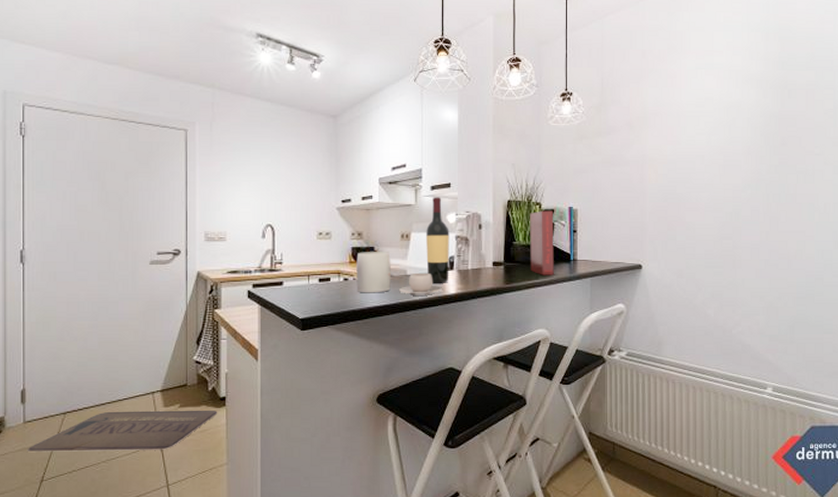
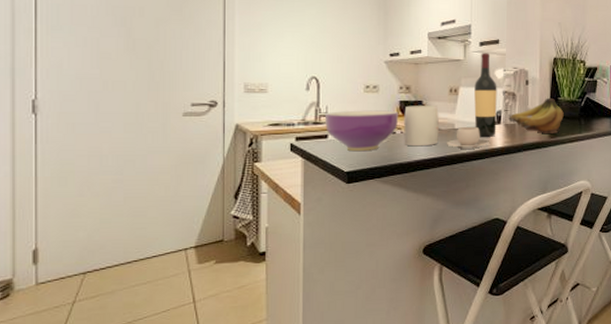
doormat: present [27,410,218,452] -> none [40,266,257,316]
bowl: none [279,257,351,299] -> present [324,110,399,152]
fruit: none [461,242,519,281] -> present [508,97,564,134]
book: present [530,210,554,276] -> none [574,68,597,130]

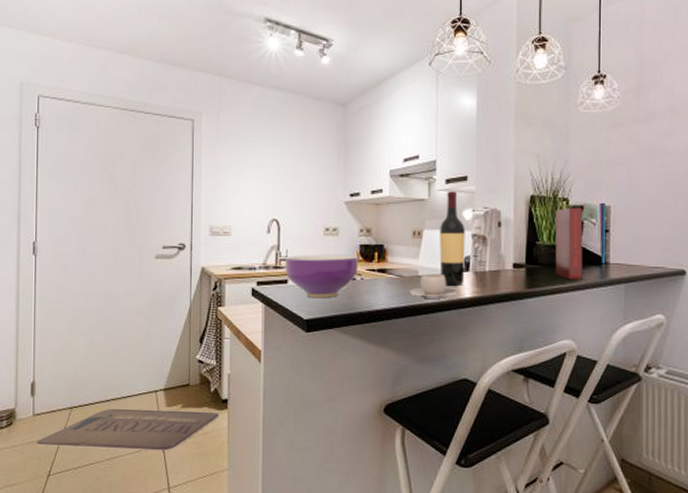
doormat: none [40,266,257,316] -> present [35,409,220,451]
mug: present [404,105,439,147] -> none [364,250,401,295]
fruit: present [508,97,564,134] -> none [478,241,543,284]
book: none [574,68,597,130] -> present [555,207,583,280]

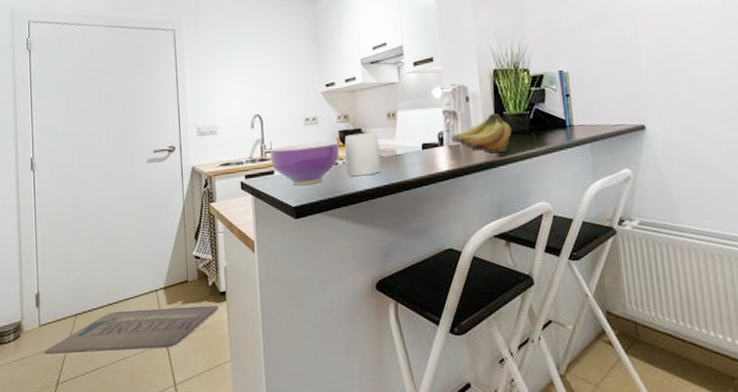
mug: none [364,250,401,295] -> present [344,132,381,177]
teacup: present [409,273,458,299] -> none [389,150,435,176]
wine bottle: present [439,191,465,286] -> none [412,72,440,161]
fruit: none [478,241,543,284] -> present [451,113,512,153]
book: present [555,207,583,280] -> none [518,76,550,145]

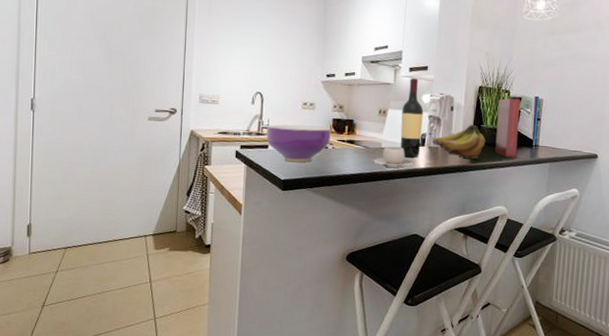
doormat: present [43,306,219,355] -> none [31,250,203,287]
mug: present [344,132,381,177] -> none [335,123,368,162]
teacup: none [389,150,435,176] -> present [373,146,414,168]
wine bottle: none [412,72,440,161] -> present [400,78,423,158]
book: none [518,76,550,145] -> present [495,98,520,158]

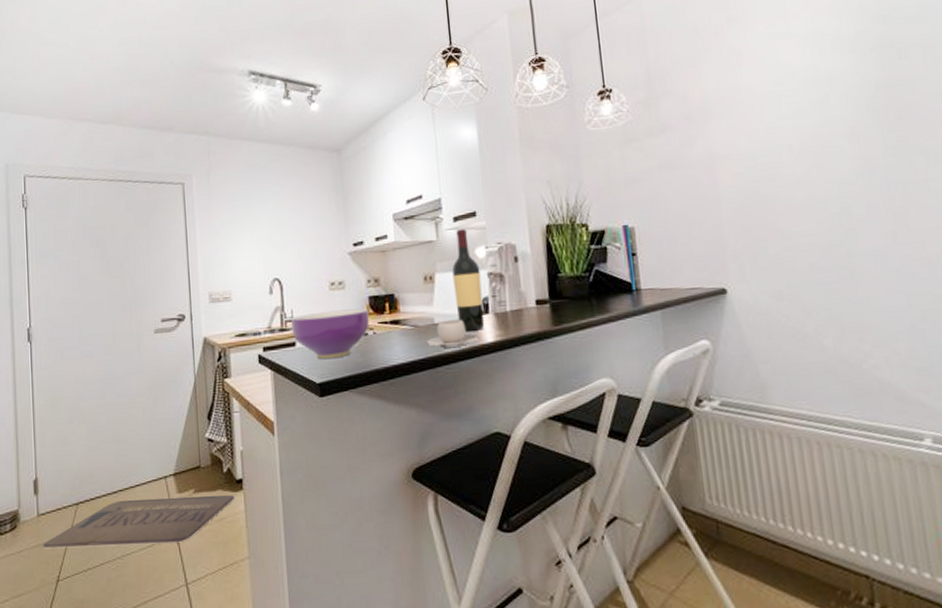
doormat: none [31,250,203,287] -> present [42,495,235,549]
fruit: present [432,124,486,159] -> none [498,275,568,322]
book: present [495,98,520,158] -> none [575,232,613,312]

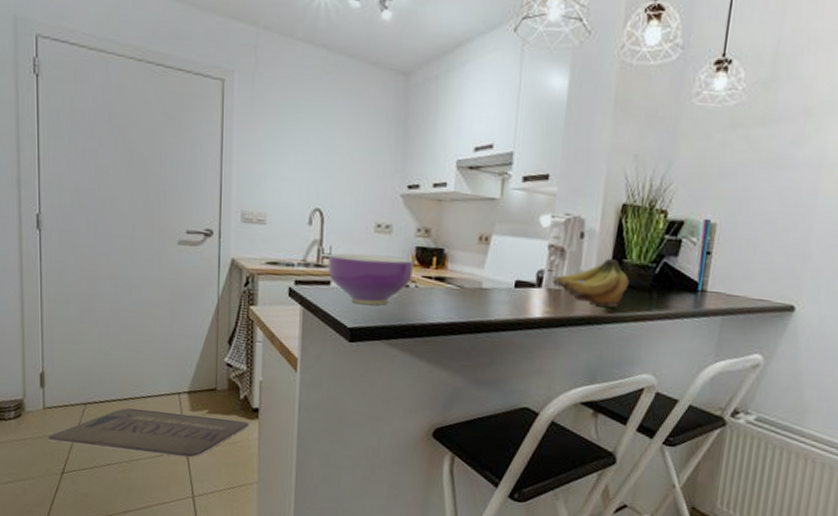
teacup: present [426,319,479,348] -> none [469,286,526,317]
wine bottle: present [452,229,485,331] -> none [508,191,541,303]
fruit: none [498,275,568,322] -> present [552,258,629,307]

